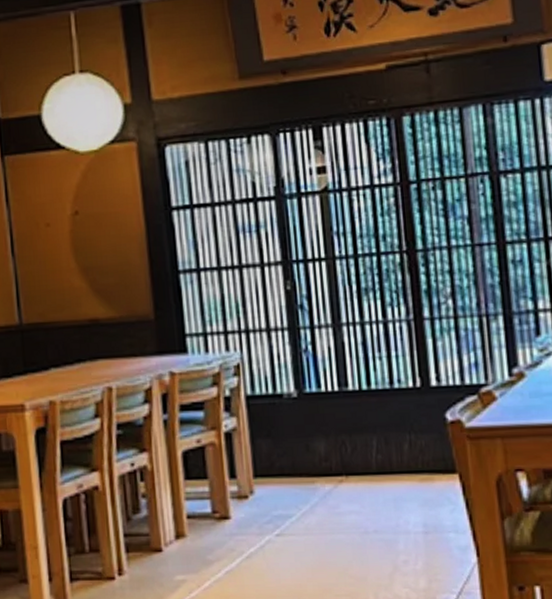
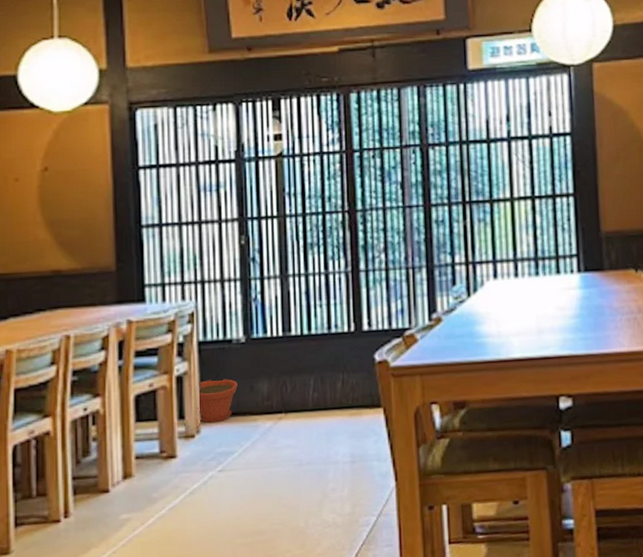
plant pot: none [248,436,292,483] -> present [197,379,238,423]

